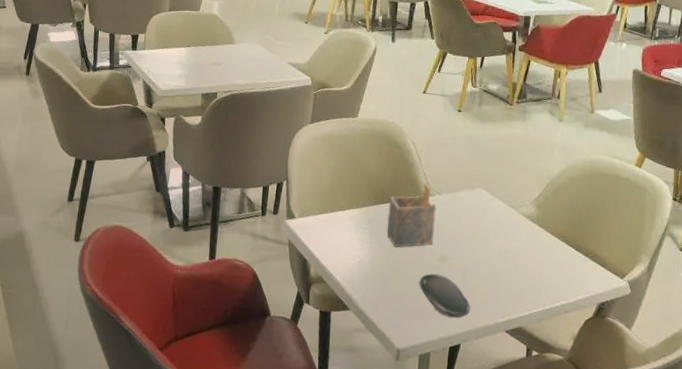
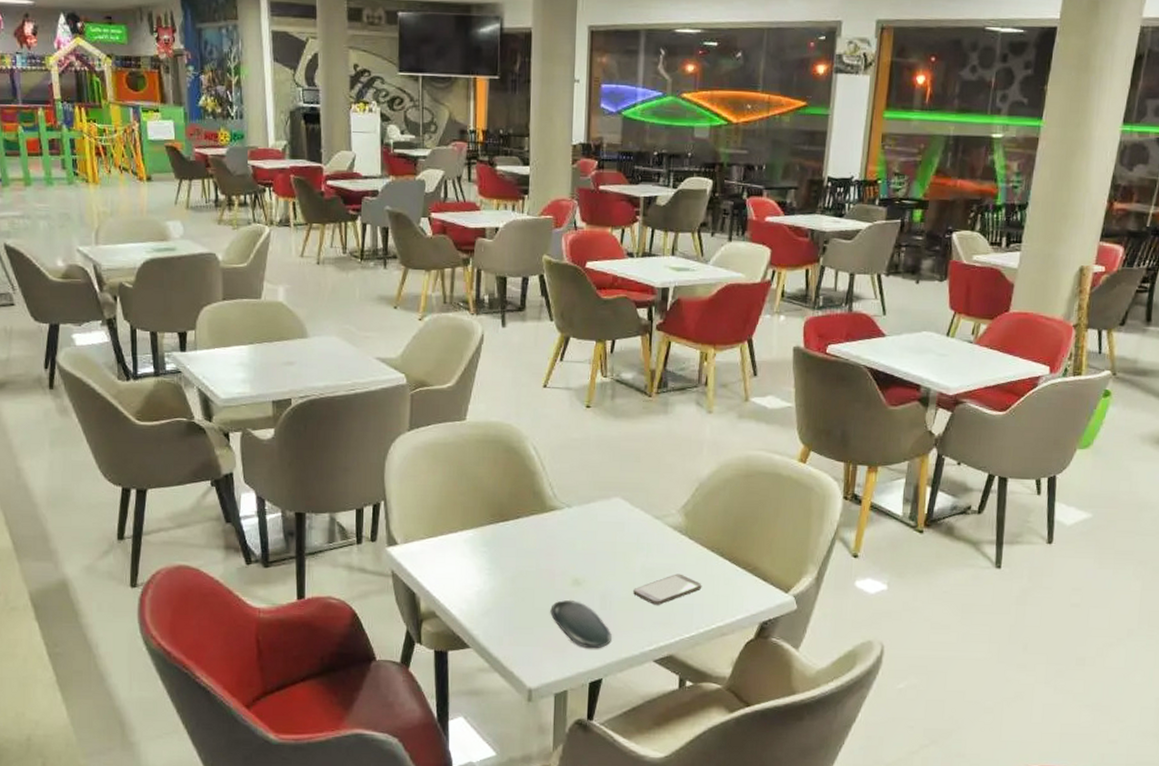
napkin holder: present [386,183,436,247] -> none [508,494,566,572]
smartphone: none [490,256,550,283] -> present [633,573,702,605]

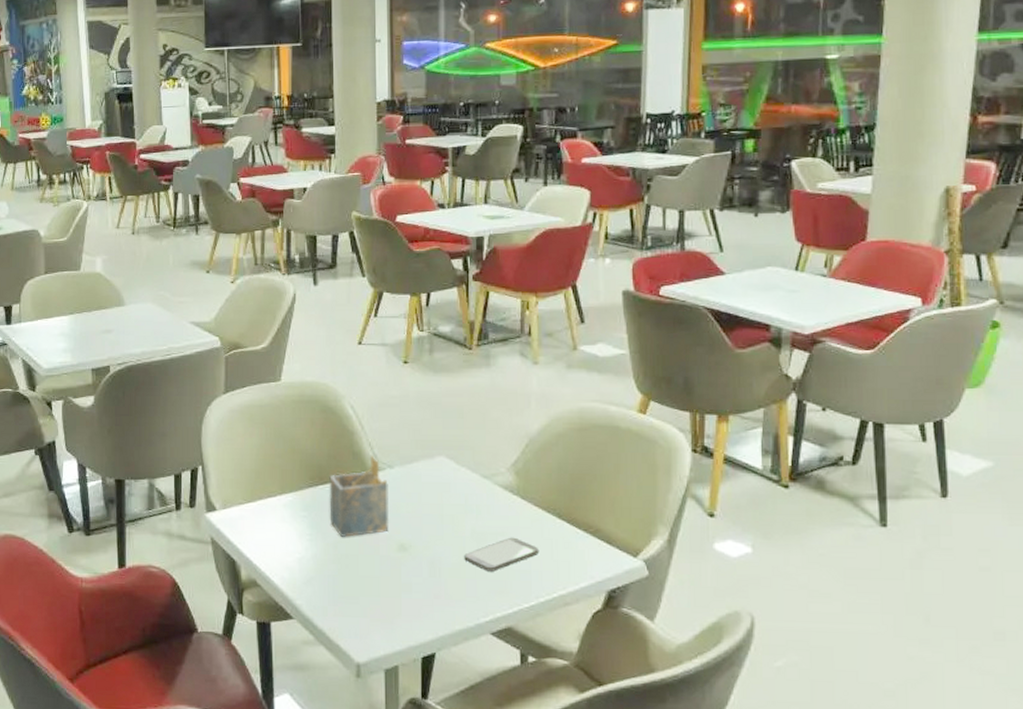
napkin holder: none [508,494,566,572] -> present [329,455,389,537]
oval tray: present [550,599,612,649] -> none [376,566,443,620]

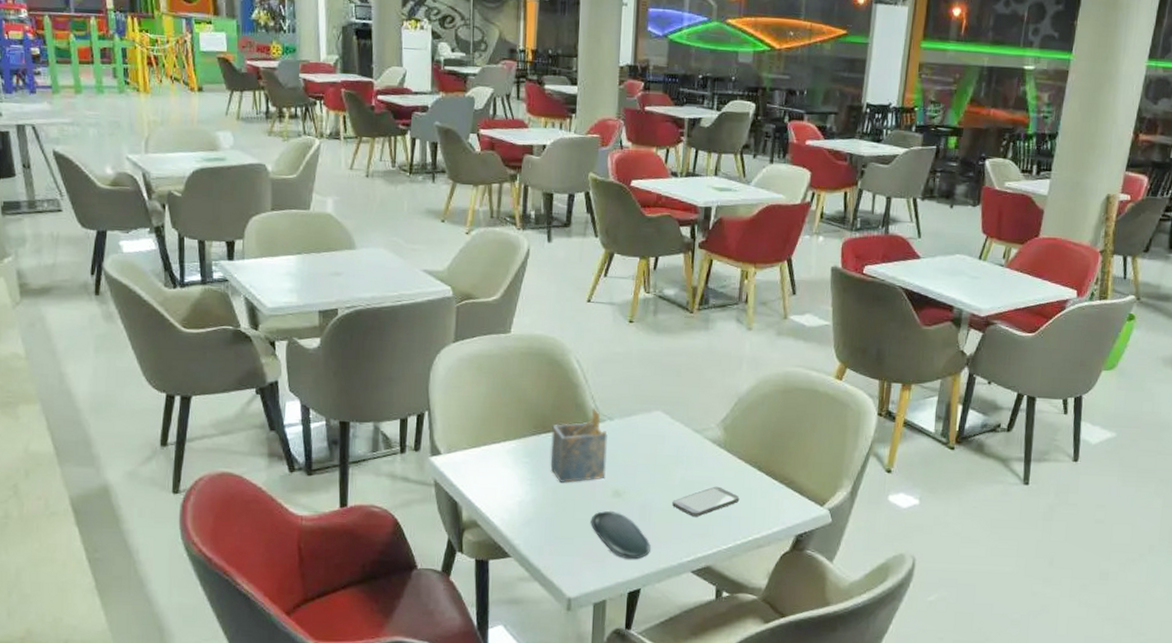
oval tray: none [376,566,443,620] -> present [590,510,651,560]

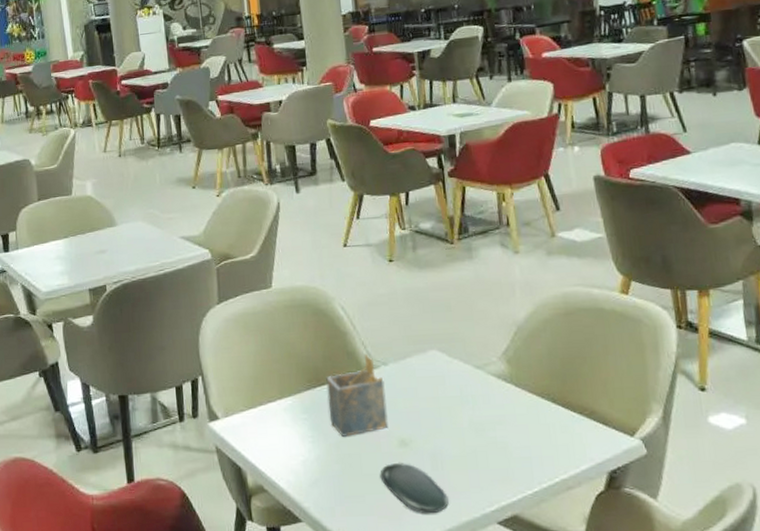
smartphone: present [672,486,740,517] -> none [464,425,538,461]

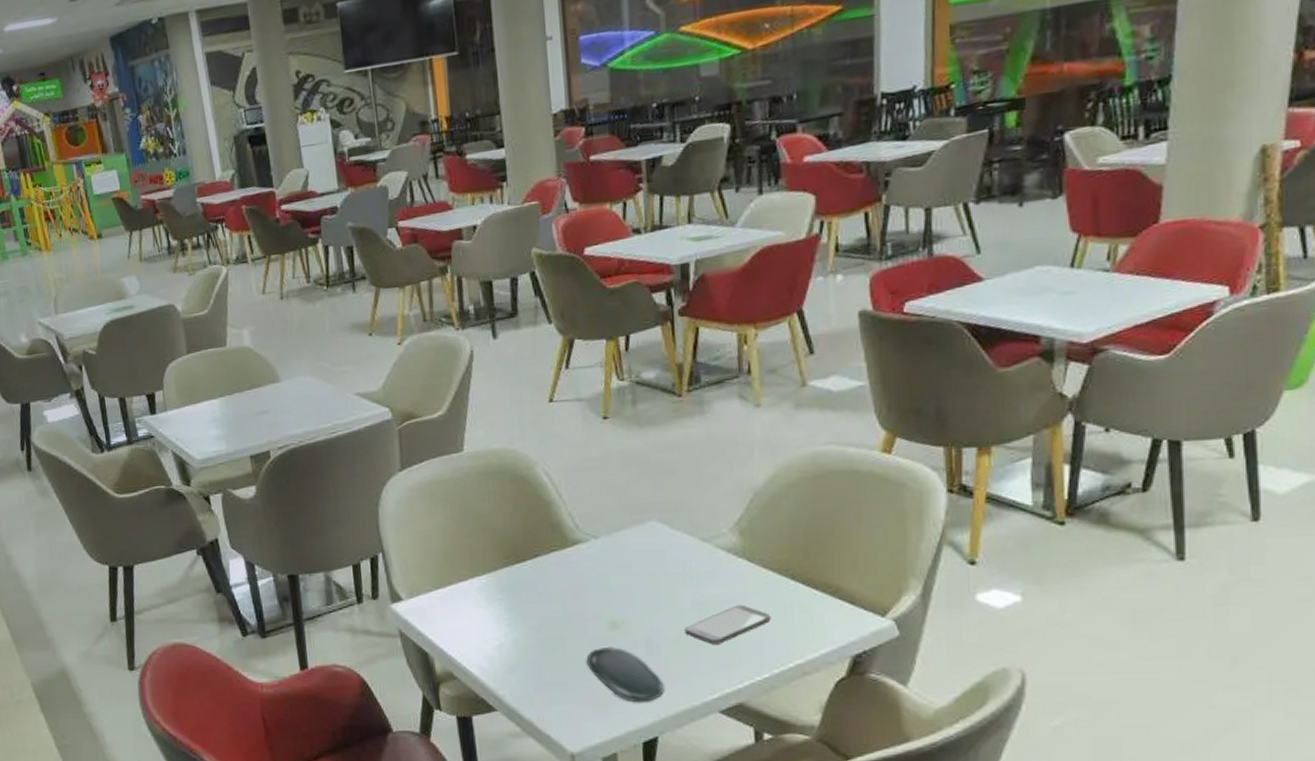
napkin holder: present [326,353,388,437] -> none [526,525,597,619]
smartphone: none [464,425,538,461] -> present [685,604,771,644]

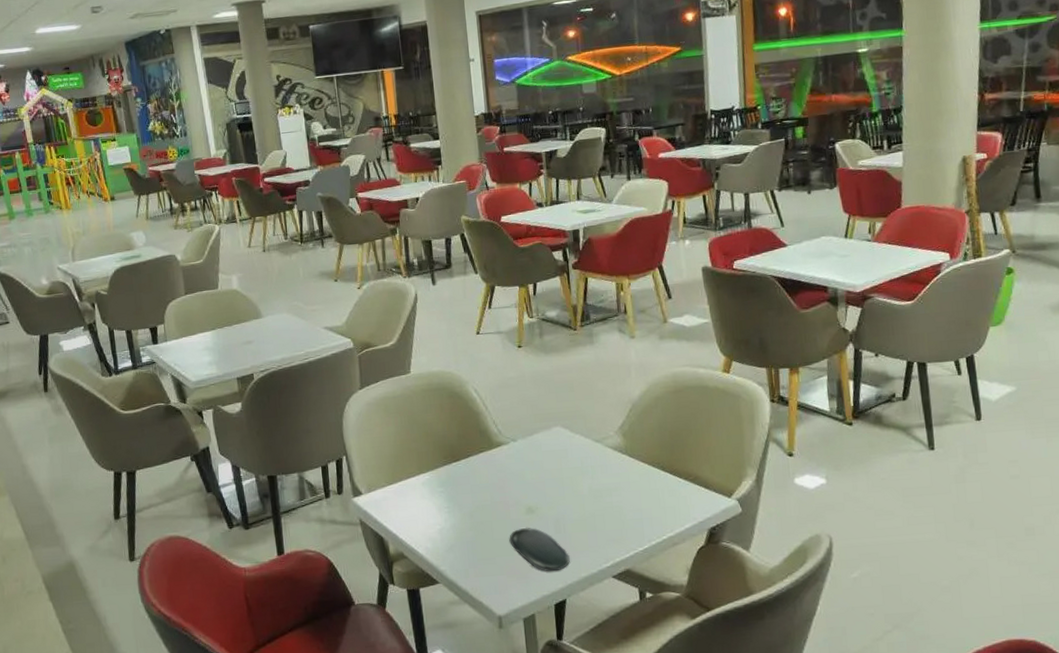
smartphone: present [685,604,771,644] -> none [584,491,649,523]

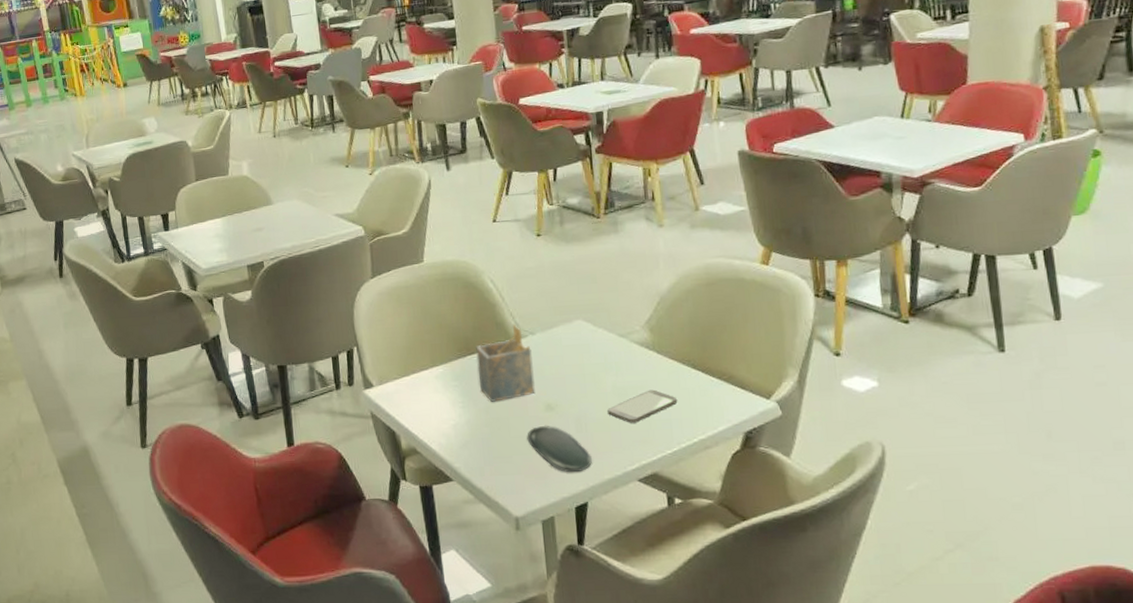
napkin holder: none [460,431,517,507] -> present [476,324,535,402]
smartphone: none [584,491,649,523] -> present [607,389,678,423]

